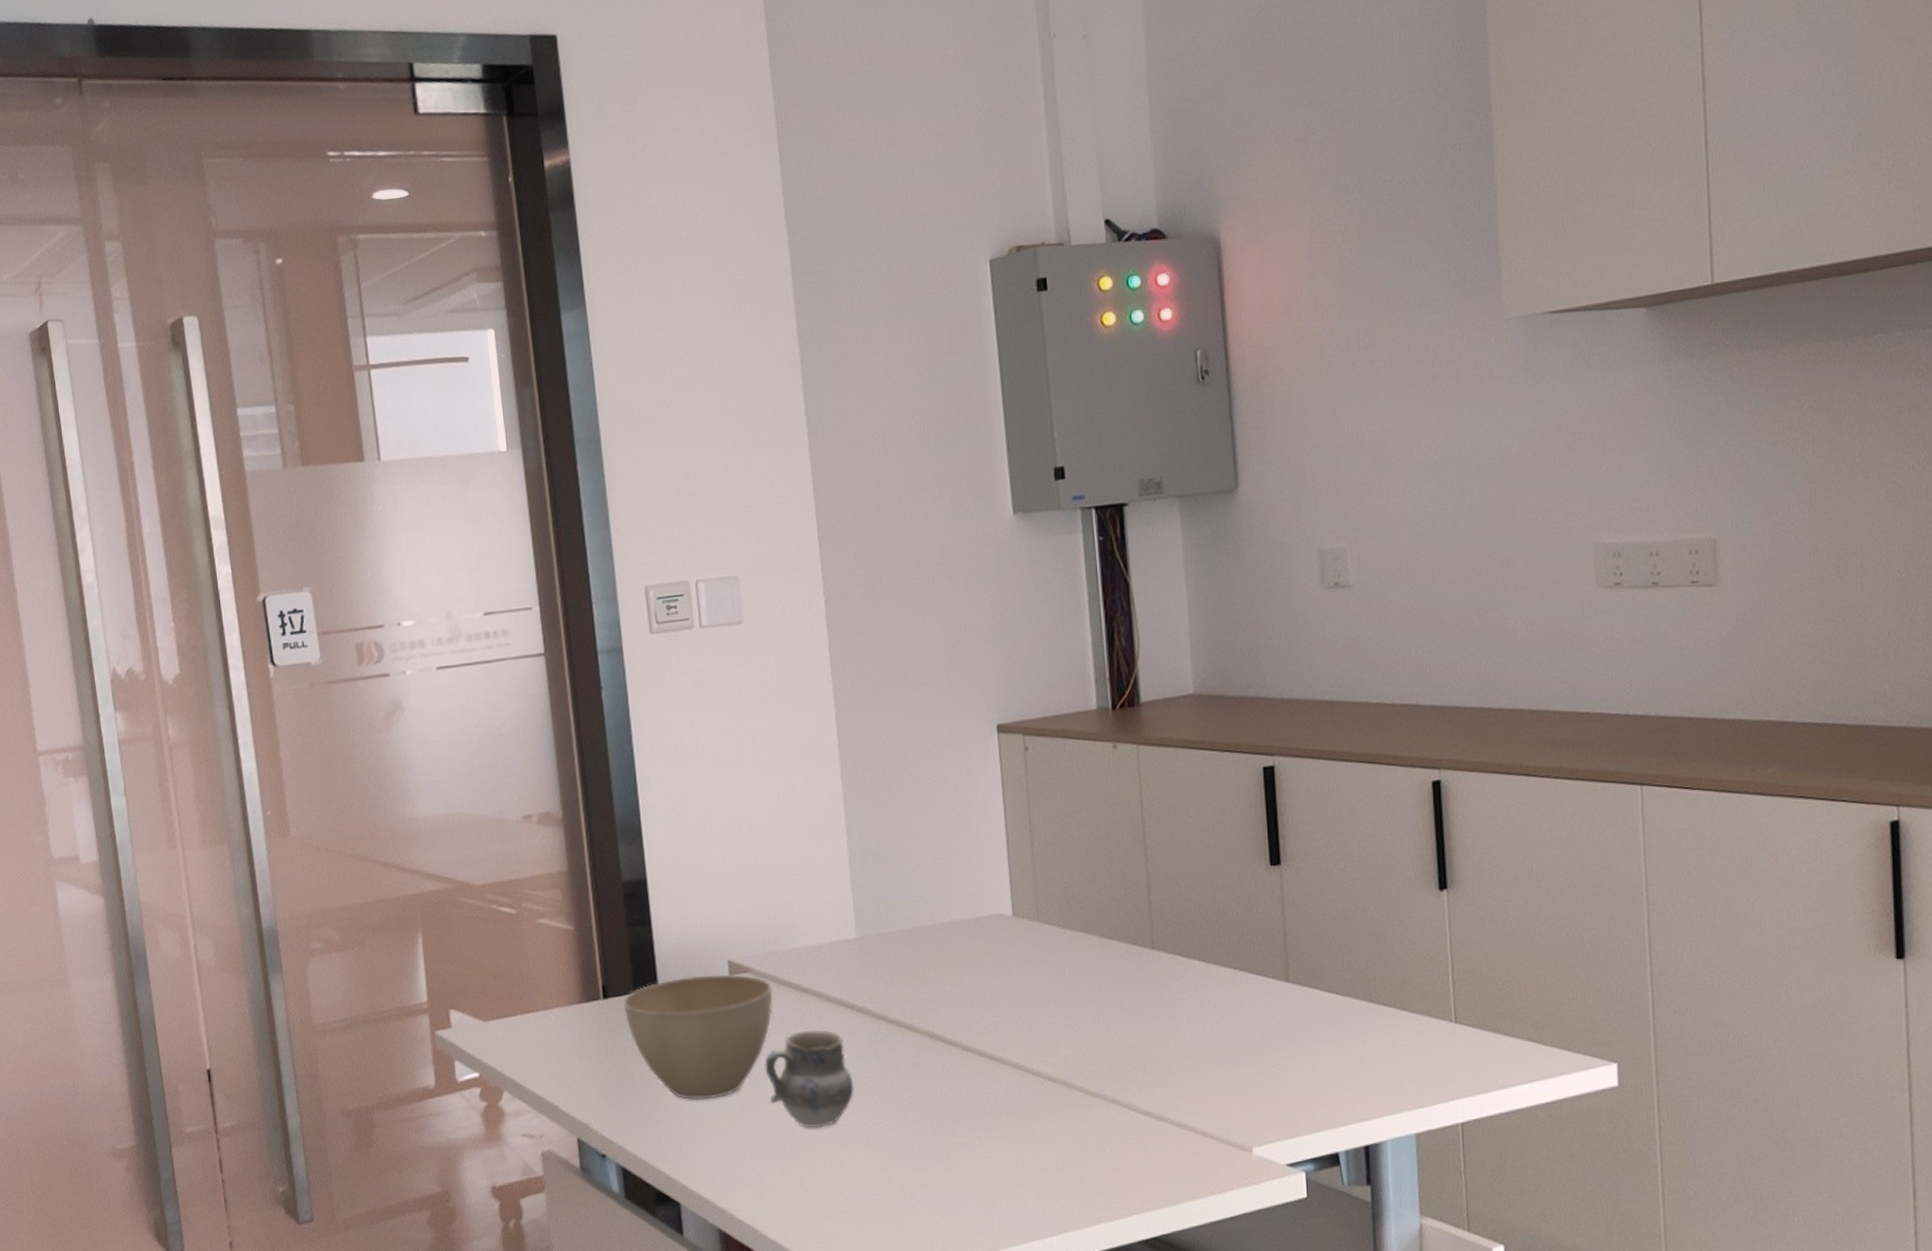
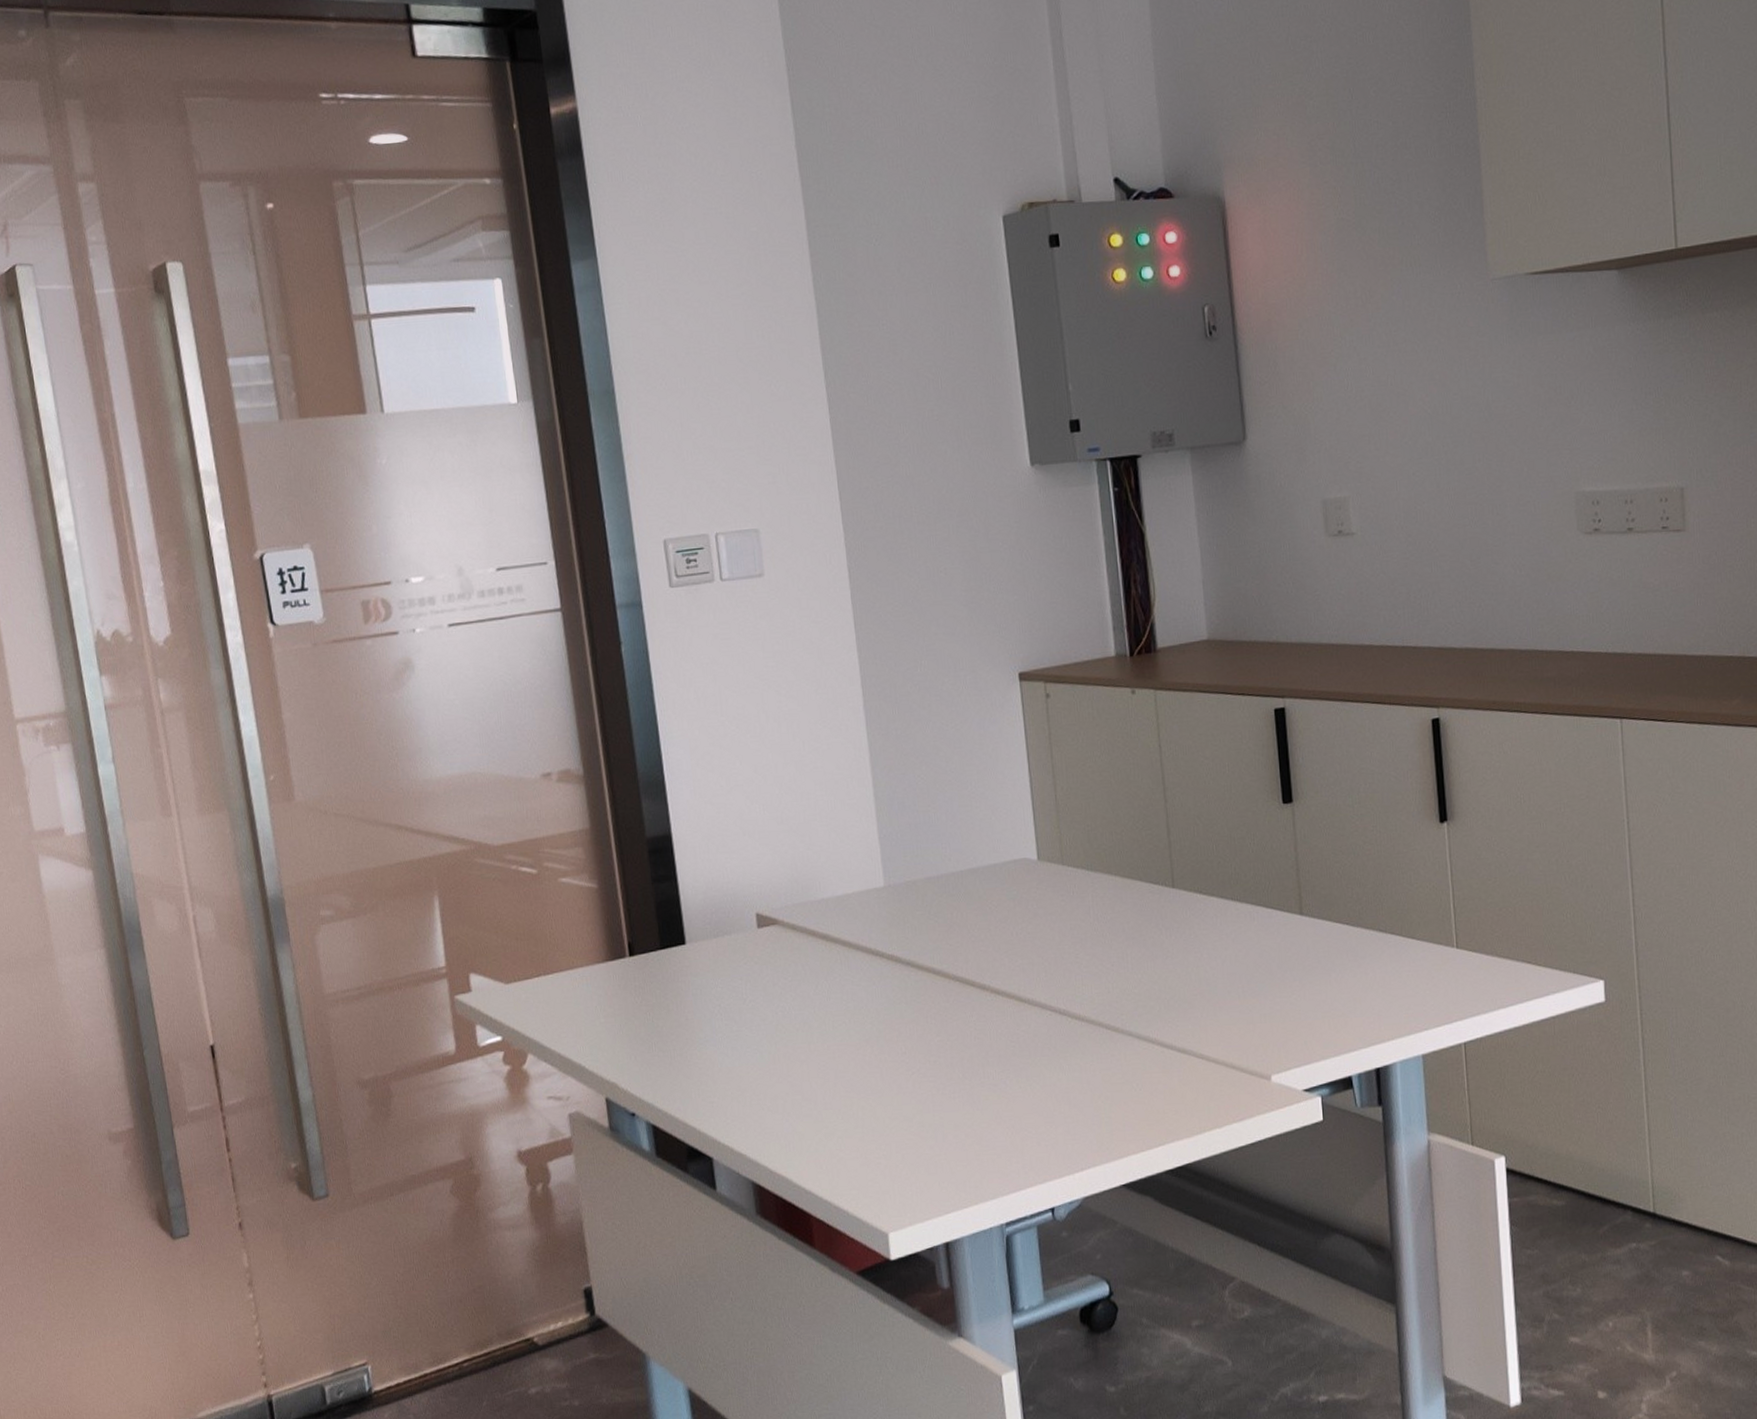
flower pot: present [623,974,773,1100] -> none [650,926,803,1054]
cup: present [765,1029,854,1129] -> none [795,978,885,1077]

